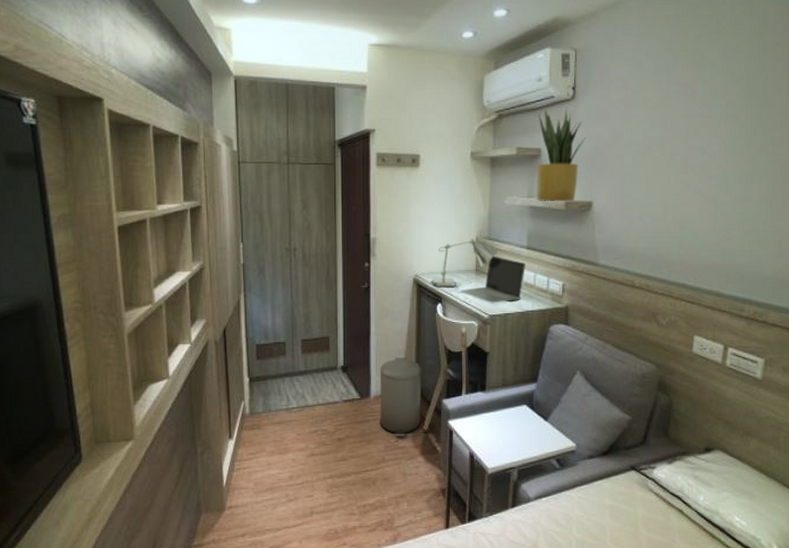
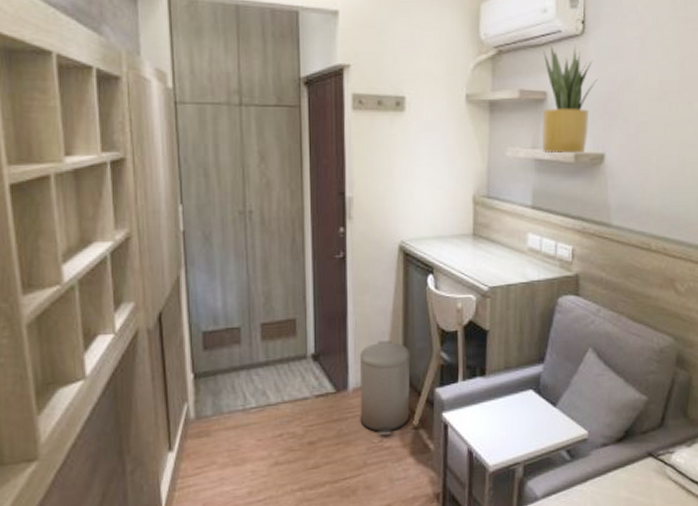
desk lamp: present [430,238,498,287] -> none [419,196,499,255]
laptop: present [459,257,525,304] -> none [454,218,530,274]

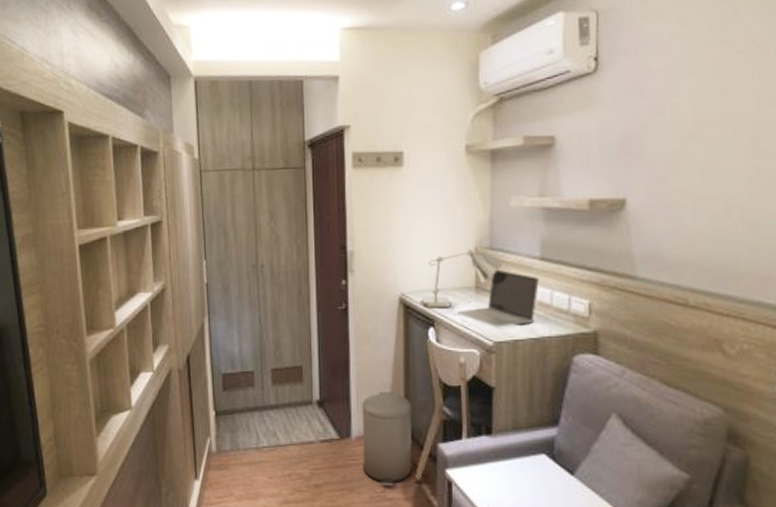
desk lamp: none [419,196,499,255] -> present [419,248,503,307]
laptop: none [454,218,530,274] -> present [456,270,539,328]
planter: present [542,45,598,154] -> none [549,85,616,201]

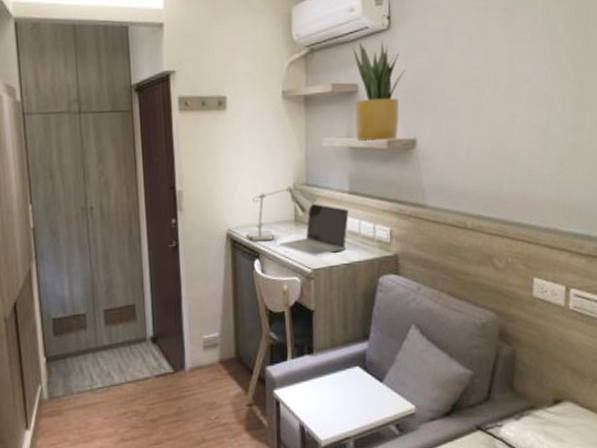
pedal bin: present [361,392,413,487] -> none [194,322,244,413]
planter: none [549,85,616,201] -> present [352,40,406,141]

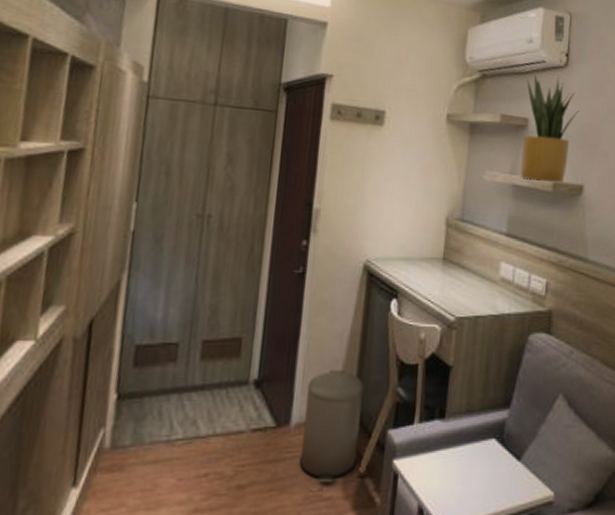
pedal bin: none [194,322,244,413] -> present [299,370,364,483]
desk lamp: present [245,185,318,241] -> none [384,218,472,278]
laptop: present [278,204,349,257] -> none [421,243,504,303]

